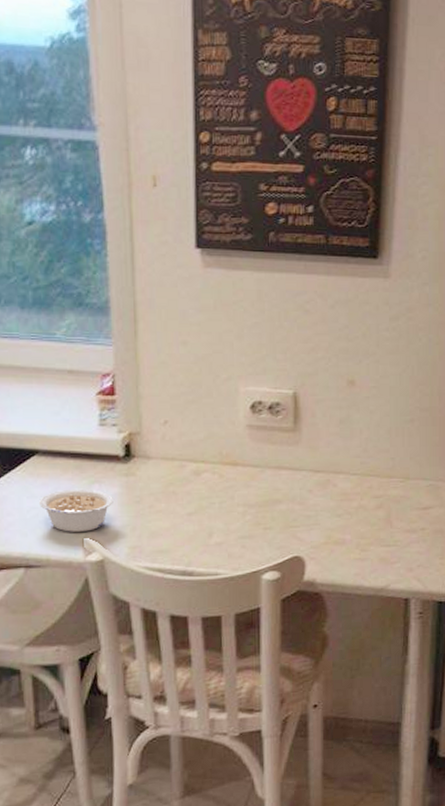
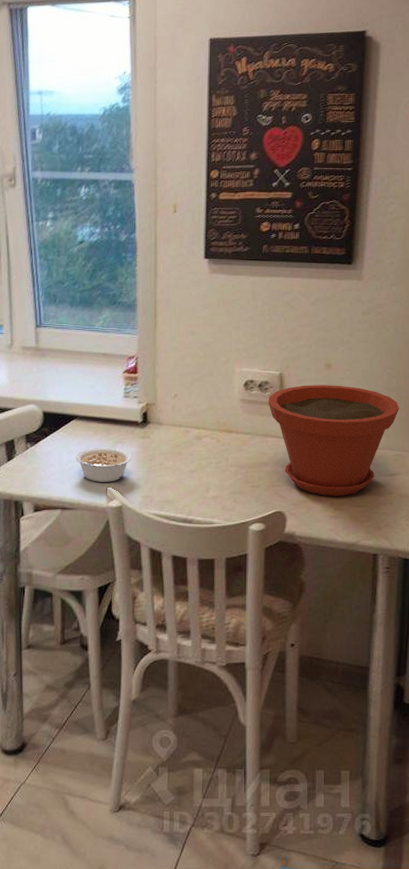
plant pot: none [280,405,434,536] -> present [268,385,400,496]

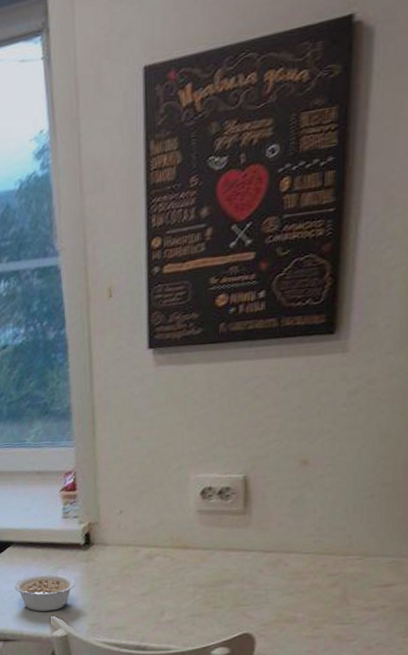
plant pot: present [268,385,400,496] -> none [230,484,397,614]

